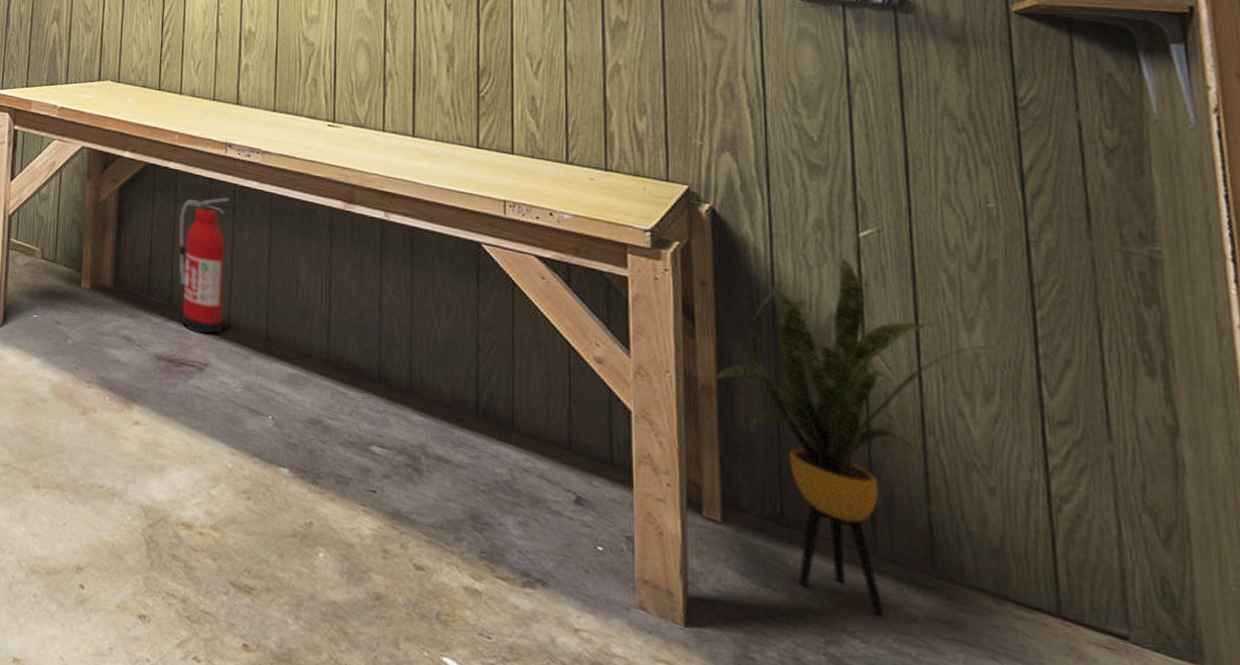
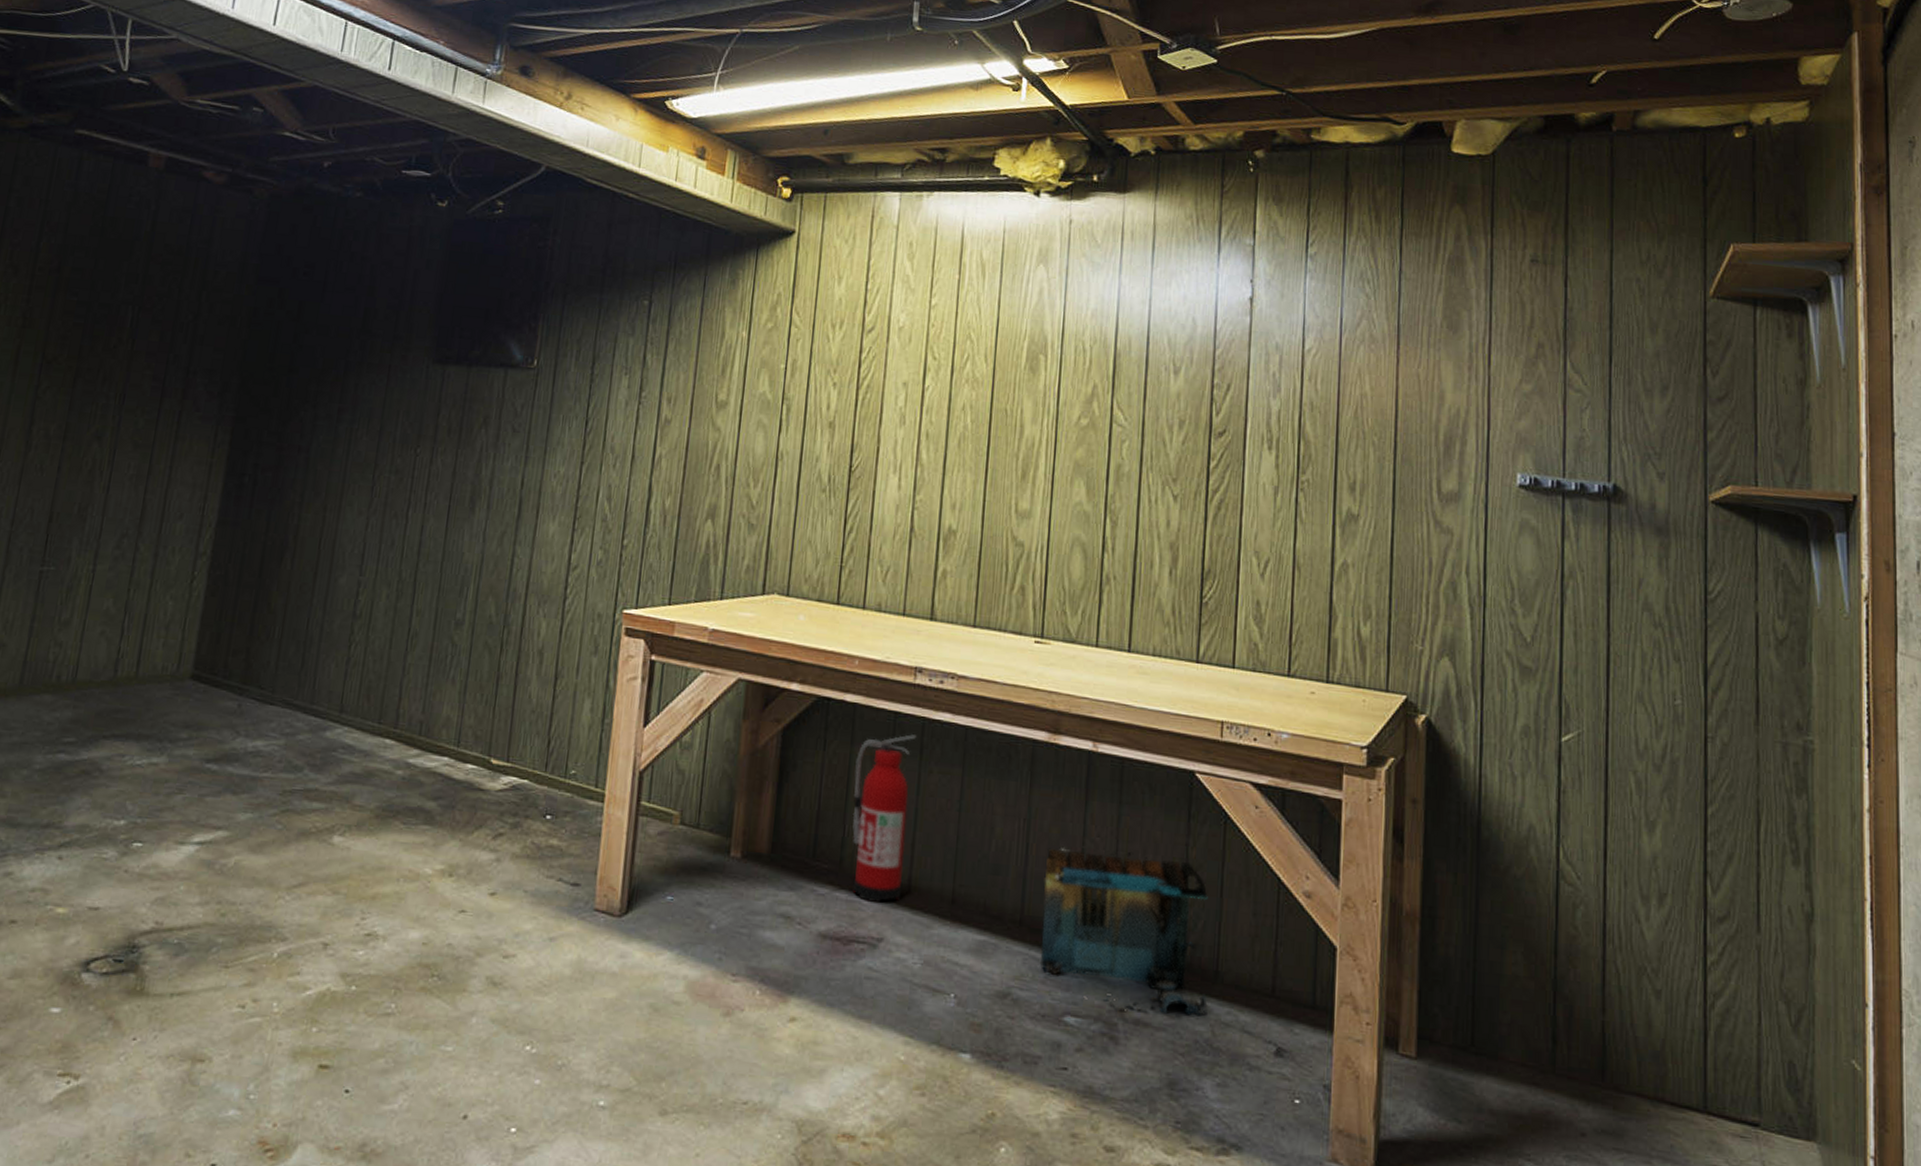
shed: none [346,299,507,460] -> present [1041,847,1209,1016]
house plant: present [711,259,994,615] -> none [1415,766,1670,1134]

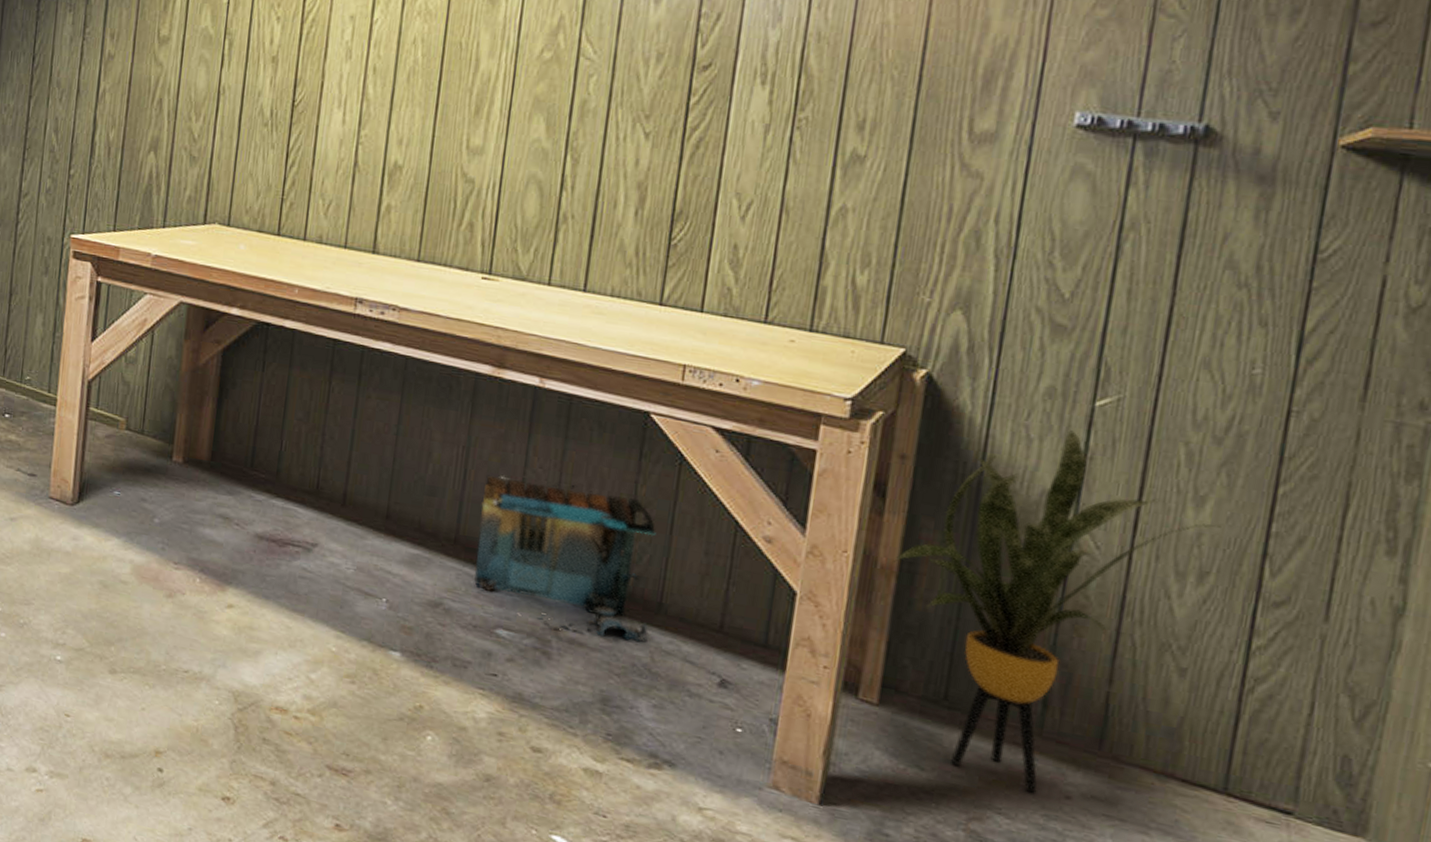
fire extinguisher: present [852,734,917,903] -> none [289,361,355,512]
house plant: none [1415,766,1670,1134] -> present [892,430,1222,793]

